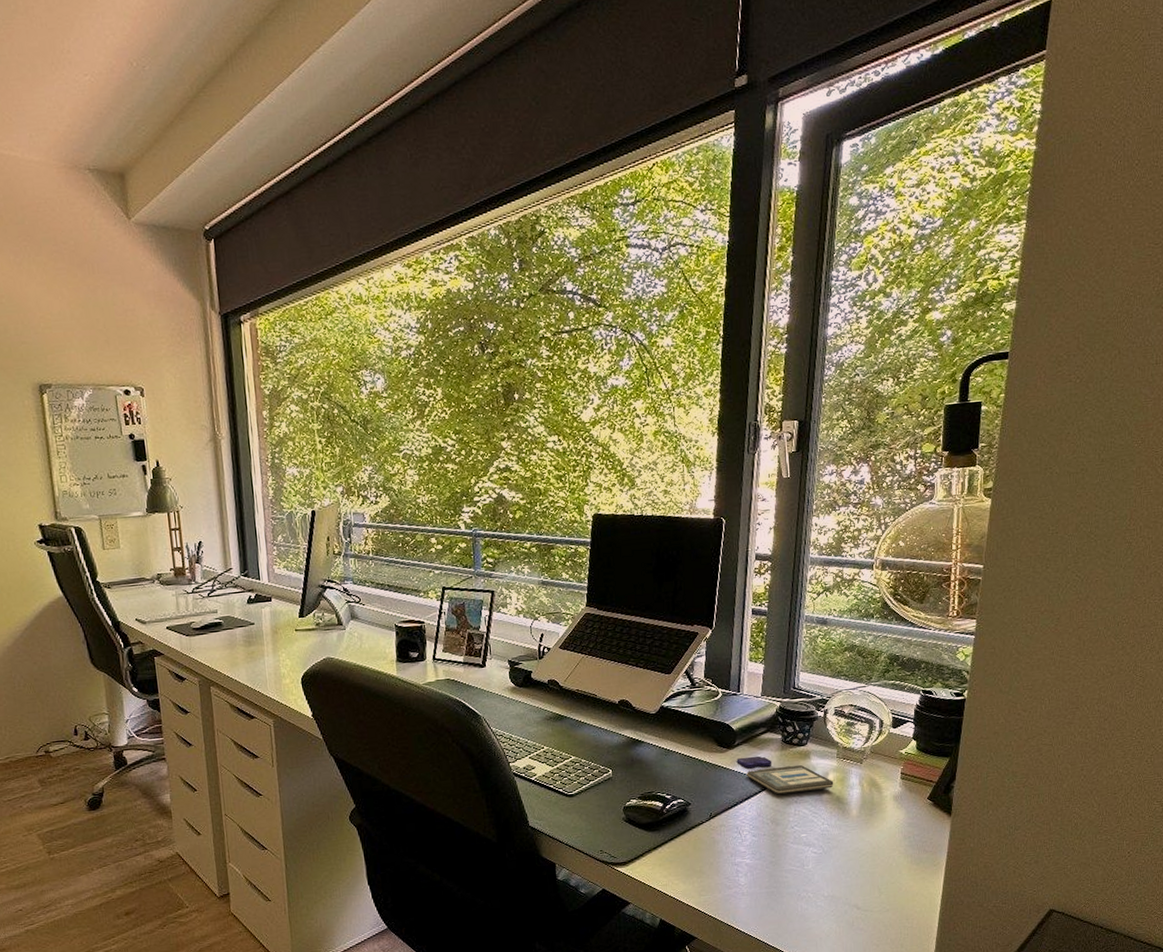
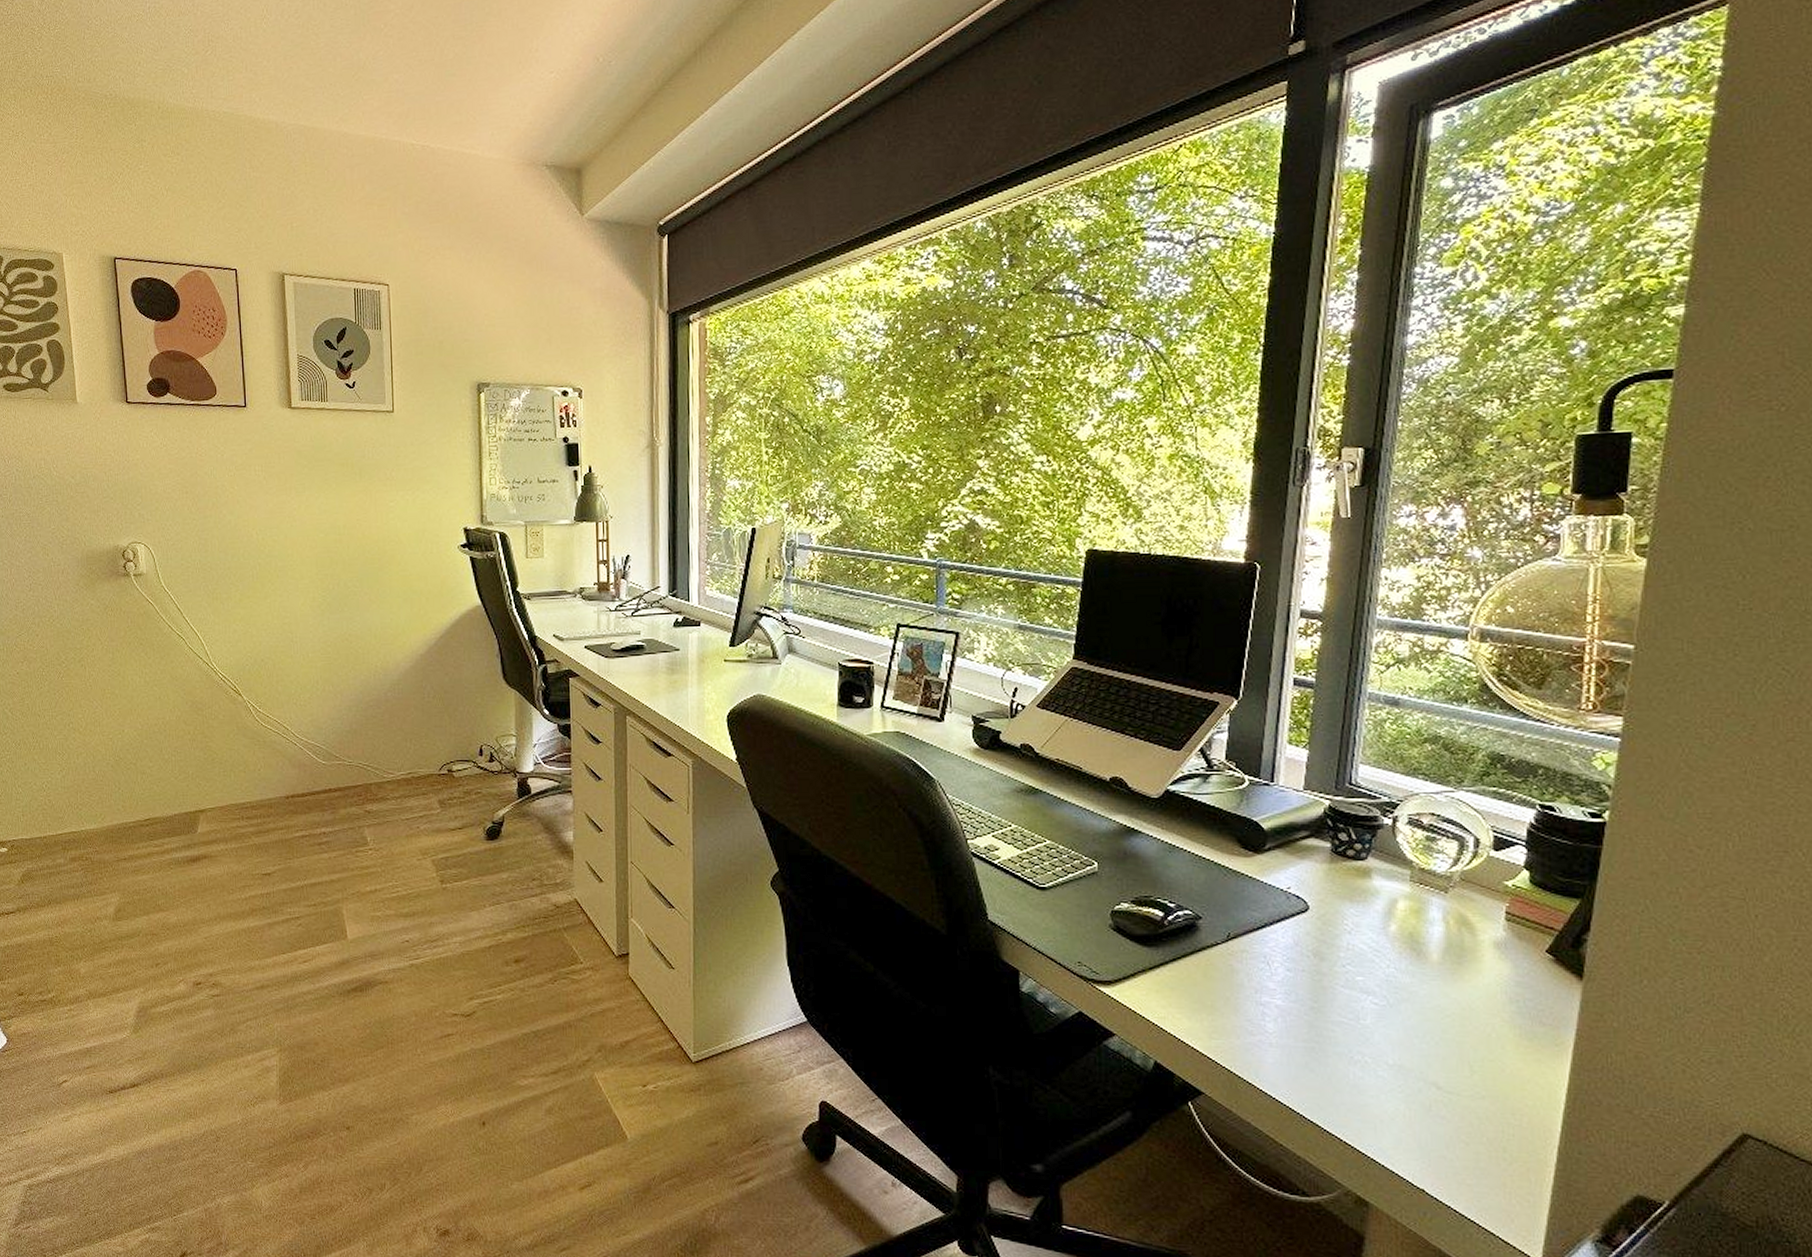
tablet: present [736,756,834,795] -> none [1266,866,1405,921]

